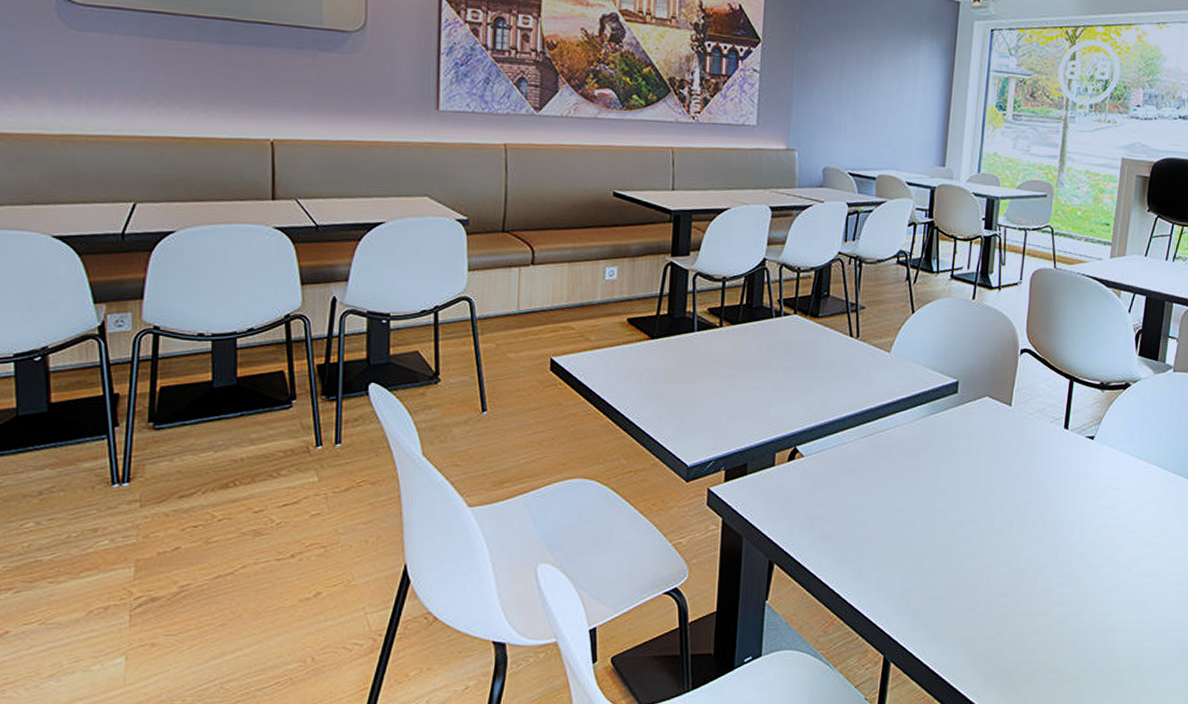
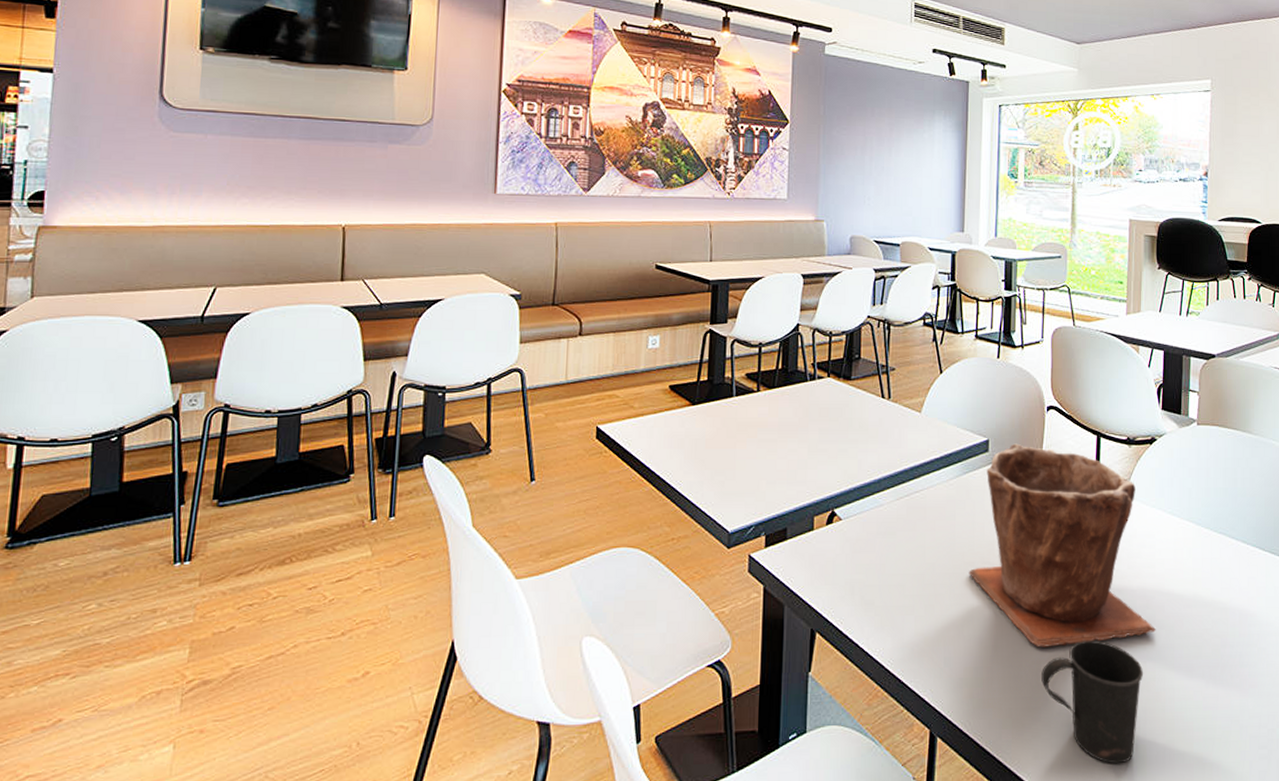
plant pot: none [930,385,1113,582] -> present [968,443,1156,648]
mug: none [996,575,1098,690] -> present [1041,639,1144,764]

